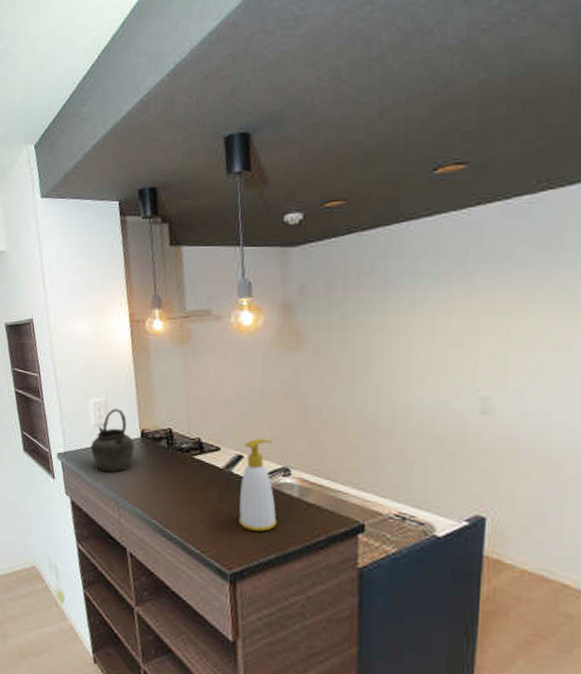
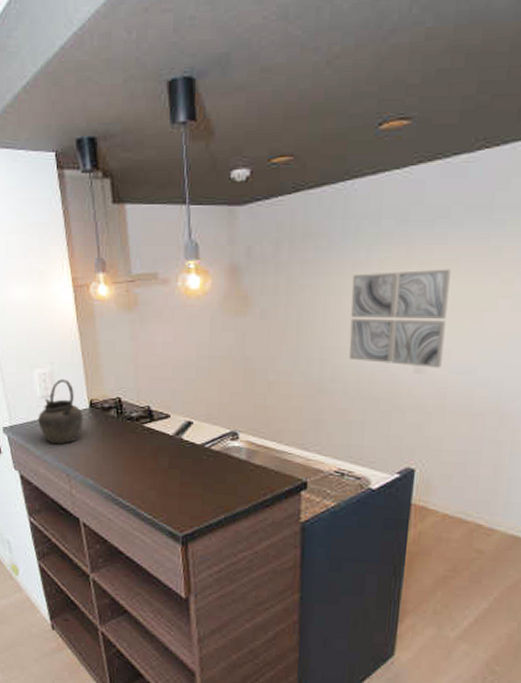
soap bottle: present [239,438,277,532] -> none [189,404,226,494]
wall art: none [407,307,517,410] -> present [349,268,451,368]

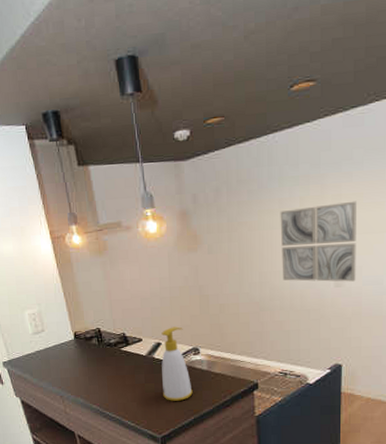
kettle: present [37,379,83,445] -> none [31,317,71,372]
soap bottle: none [189,404,226,494] -> present [161,326,193,401]

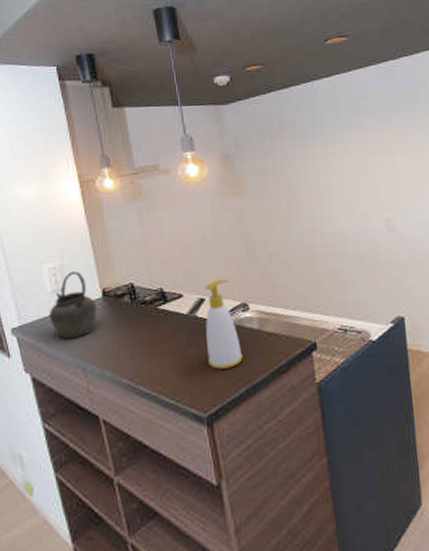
kettle: none [31,317,71,372] -> present [48,271,97,340]
wall art: present [280,201,357,282] -> none [324,146,407,227]

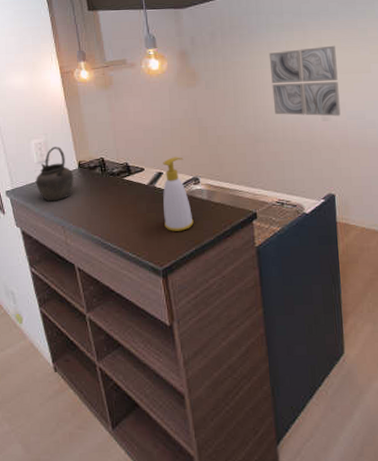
wall art: none [324,146,407,227] -> present [269,45,341,117]

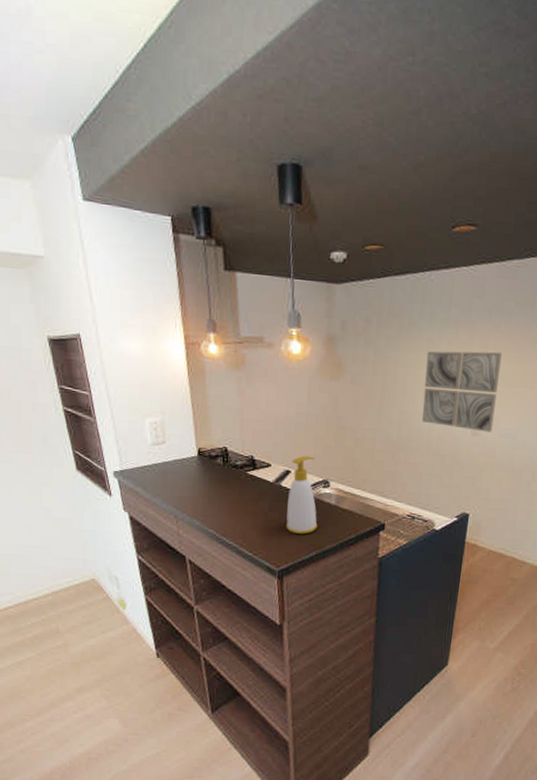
kettle: present [35,147,74,202] -> none [147,428,192,489]

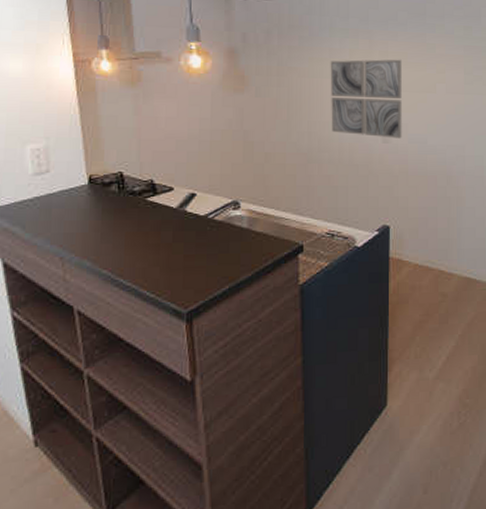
soap bottle: present [286,455,318,534] -> none [193,175,229,266]

